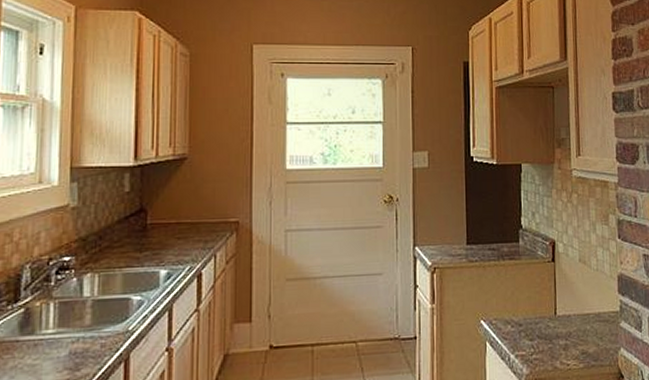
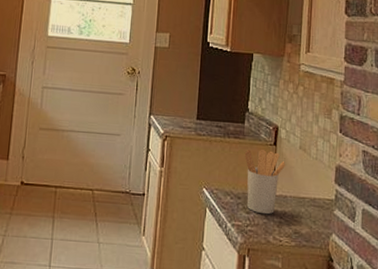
utensil holder: none [522,268,567,339] -> present [244,149,286,215]

